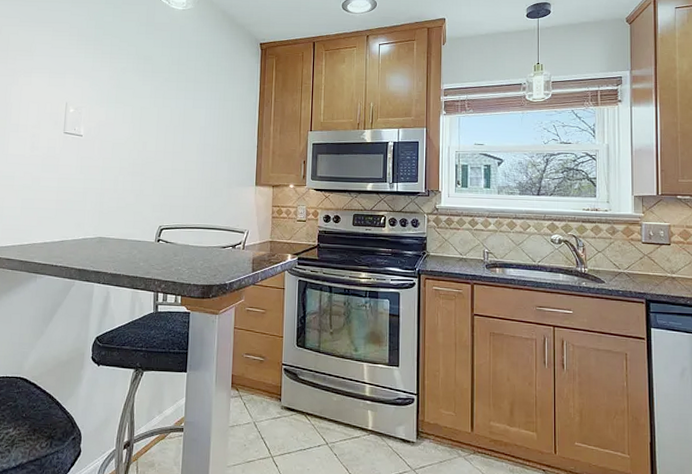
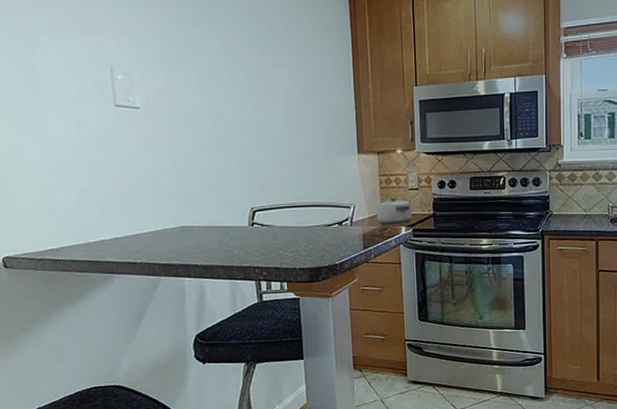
cooking pot: none [266,227,299,251] -> present [375,197,412,224]

